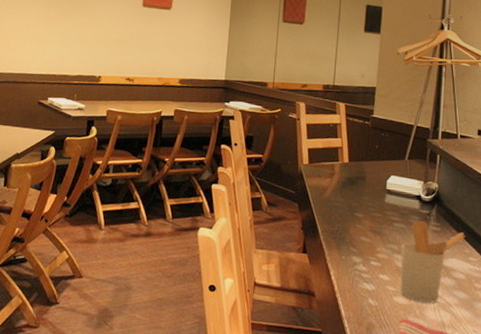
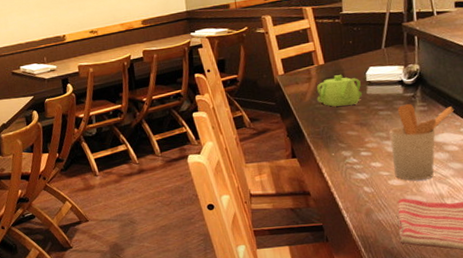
teapot: none [336,176,381,210] -> present [317,75,362,107]

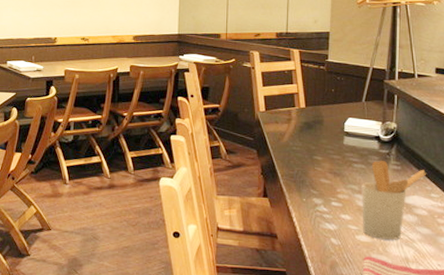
teapot: present [317,75,362,107] -> none [295,121,339,153]

